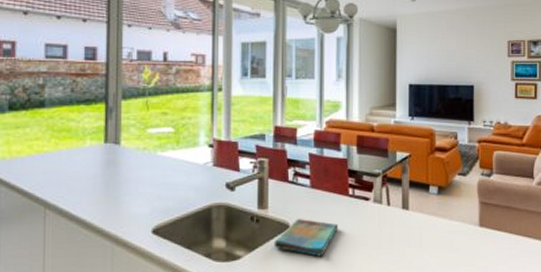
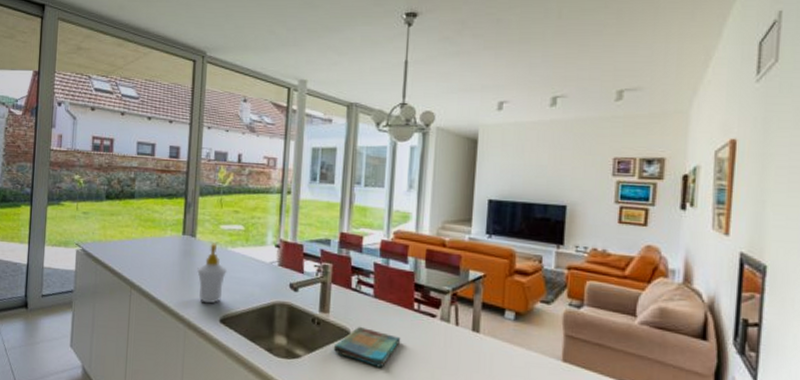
soap bottle: none [124,149,158,215] -> present [197,243,228,304]

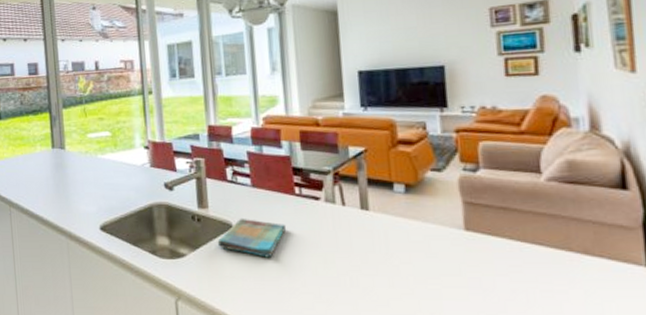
soap bottle: present [197,243,228,304] -> none [71,152,101,213]

